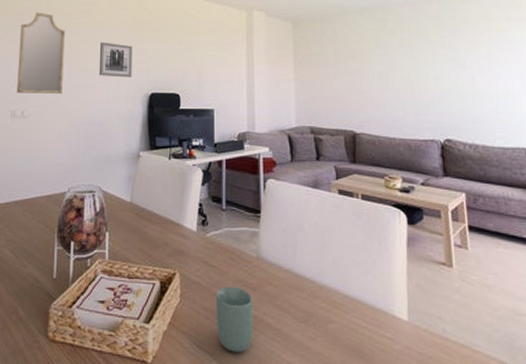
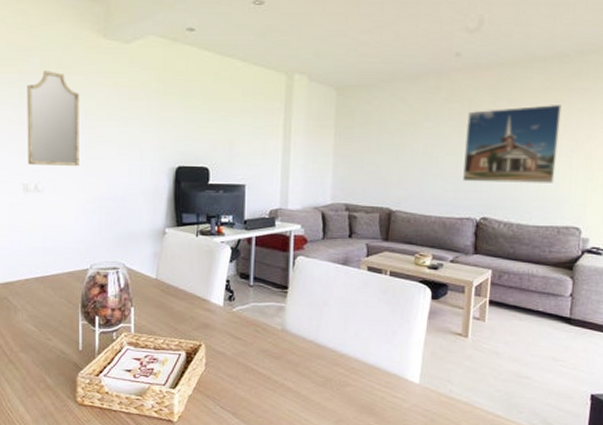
wall art: present [99,42,132,78] -> none [119,107,157,149]
cup: present [215,286,253,353] -> none [239,356,275,412]
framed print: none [416,33,511,106] -> present [463,105,562,184]

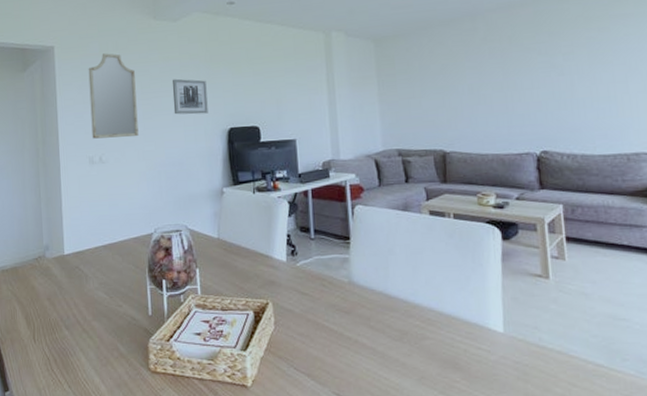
wall art: none [119,107,157,149] -> present [171,78,208,115]
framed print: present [463,105,562,184] -> none [509,32,613,117]

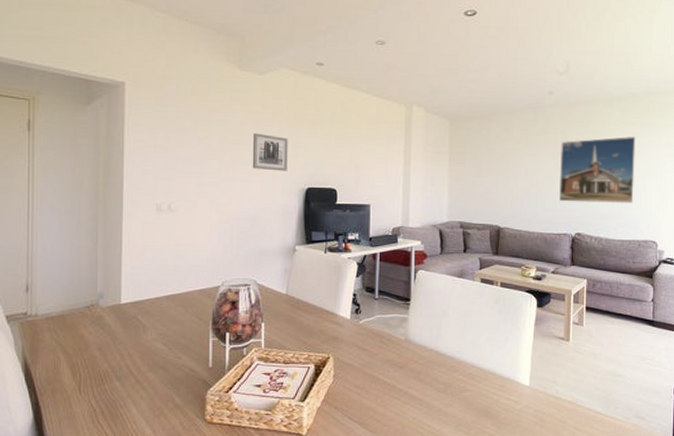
home mirror: present [88,53,139,139] -> none [162,97,214,188]
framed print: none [509,32,613,117] -> present [559,137,636,204]

